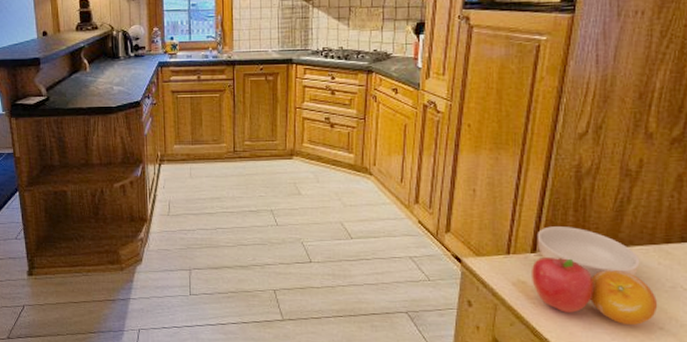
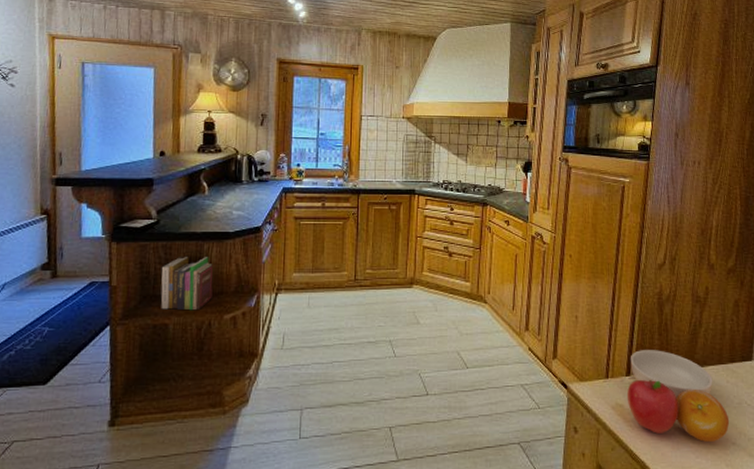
books: none [55,130,102,179] -> present [161,257,214,311]

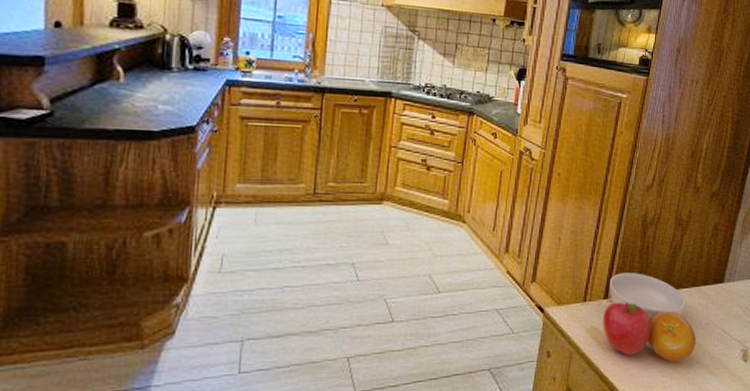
books: present [161,257,214,311] -> none [55,159,131,226]

